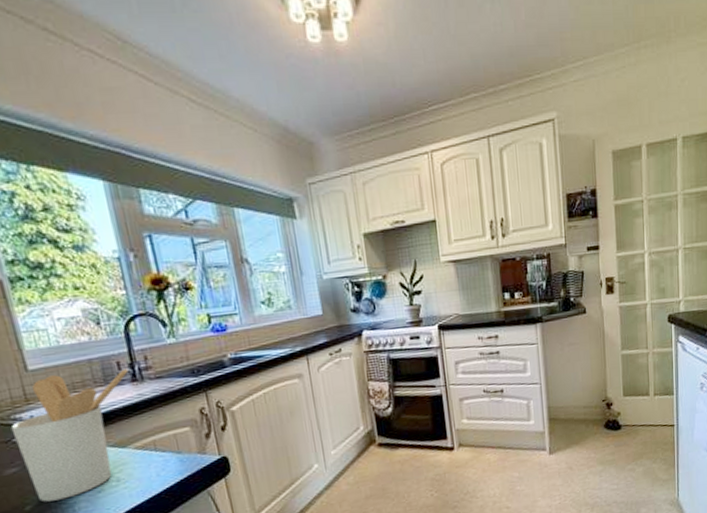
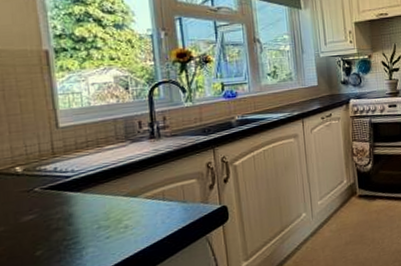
utensil holder: present [11,368,129,502] -> none [35,127,148,247]

